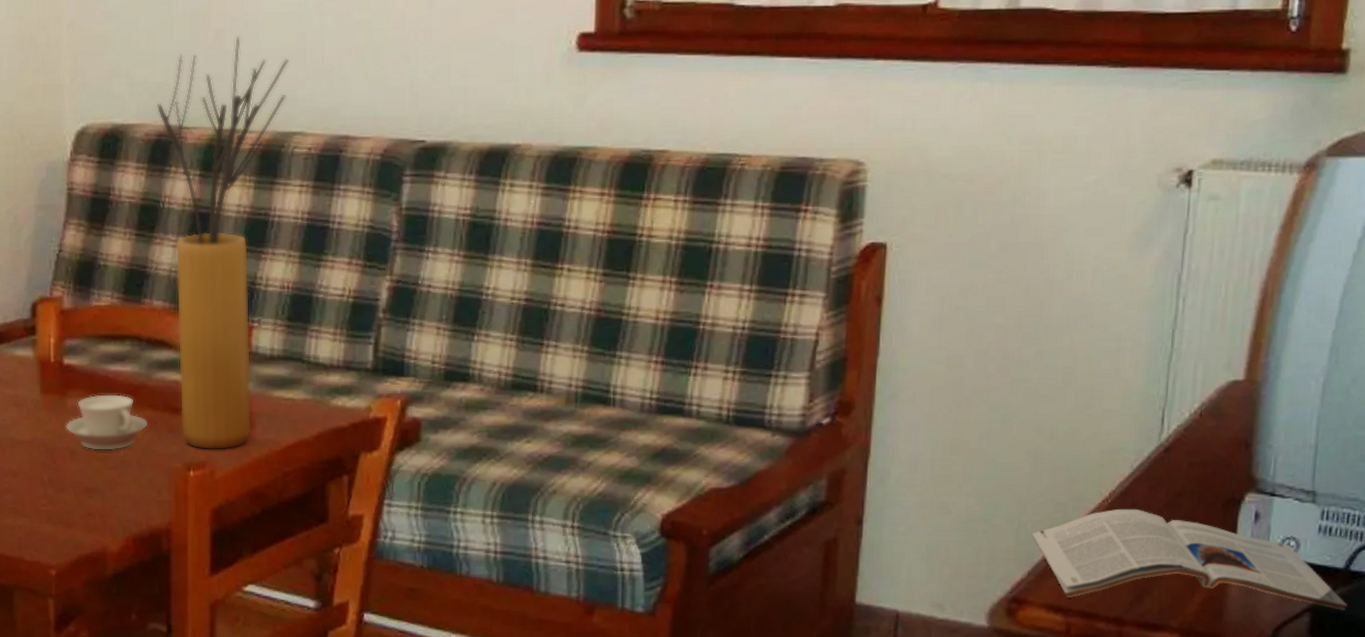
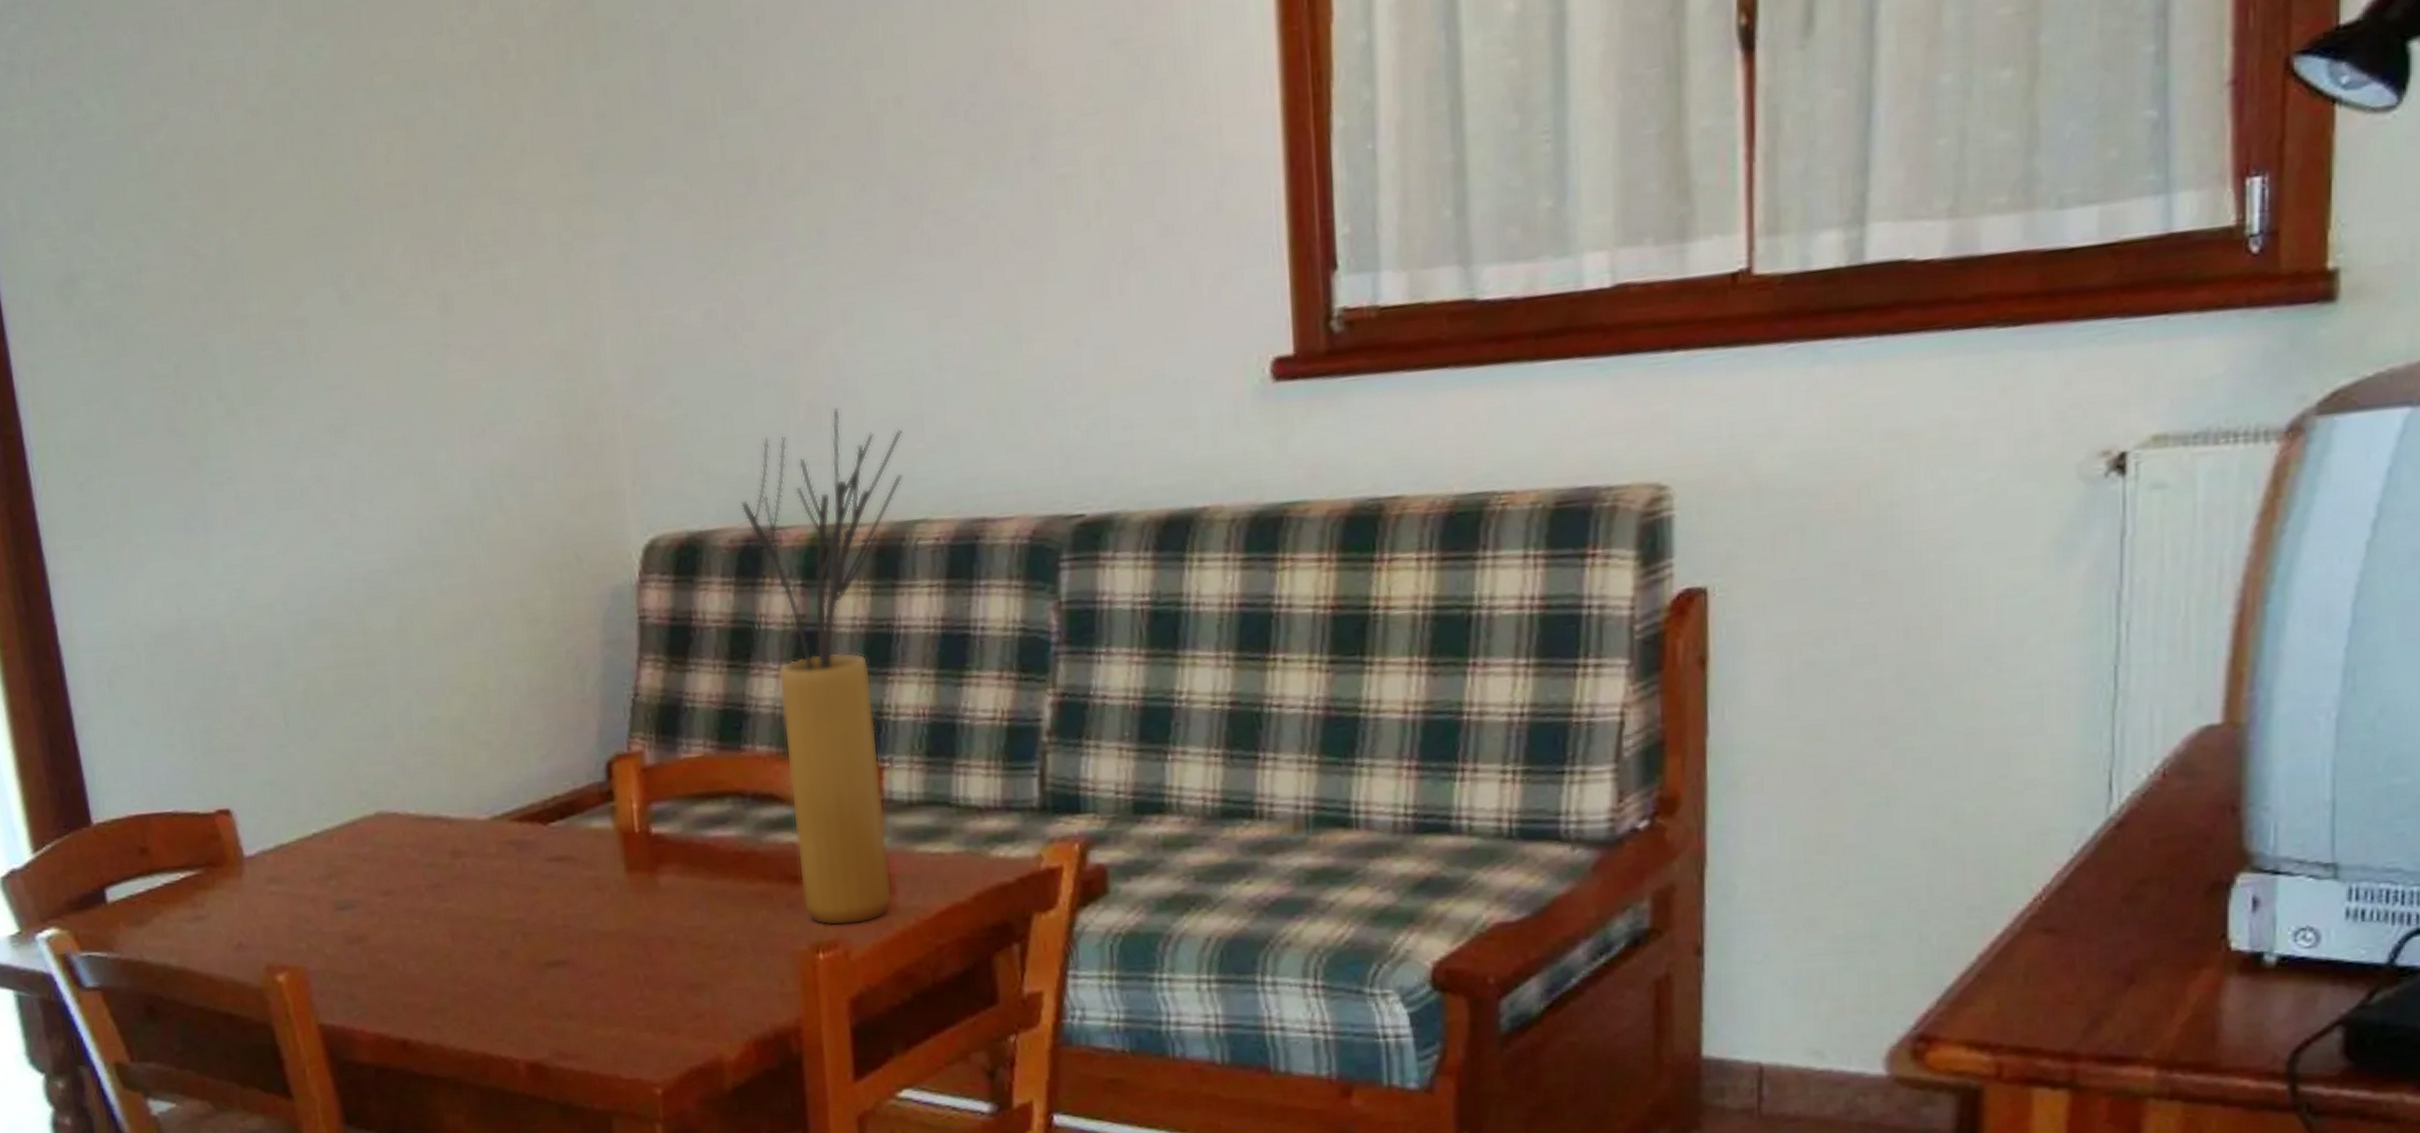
cup: present [66,394,149,450] -> none [660,865,763,937]
magazine: present [1032,508,1348,610] -> none [1939,905,2396,1031]

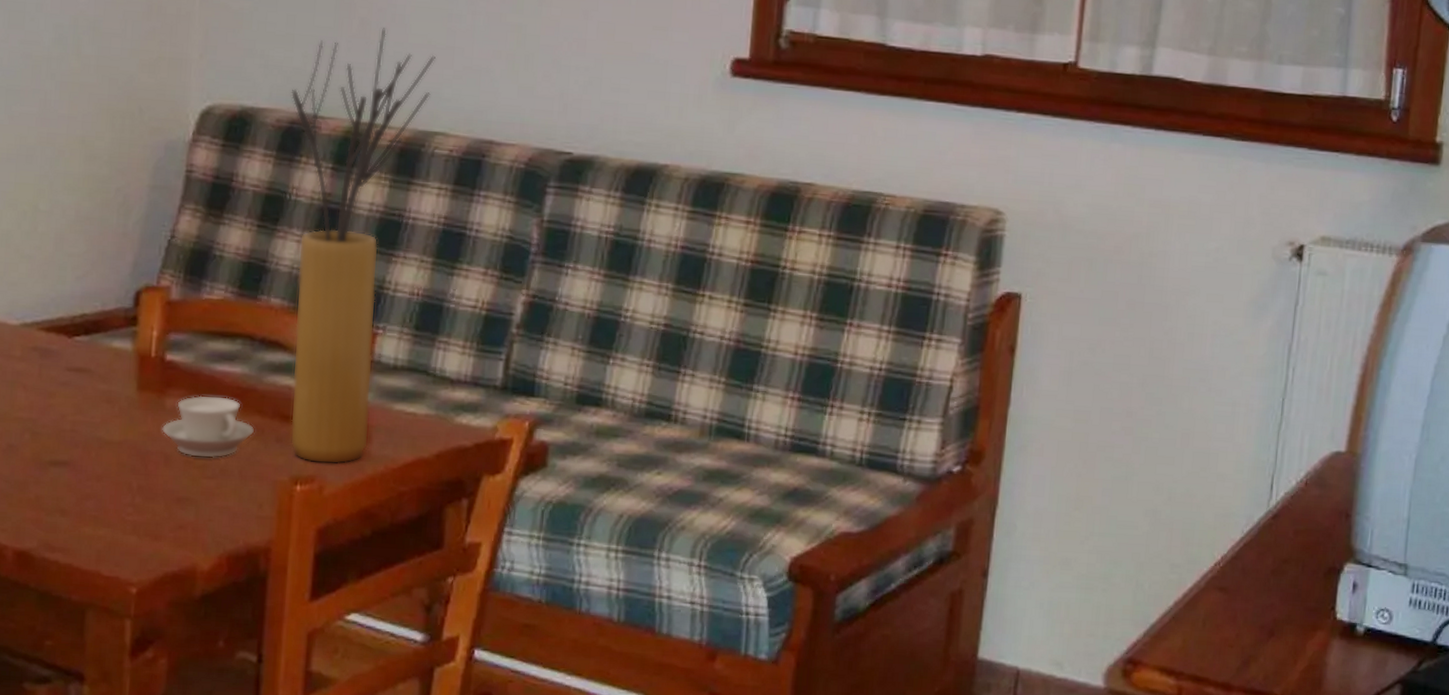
cup: none [660,865,763,937] -> present [162,395,255,458]

